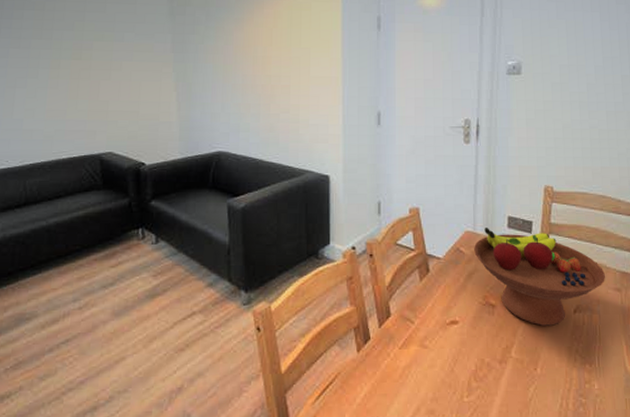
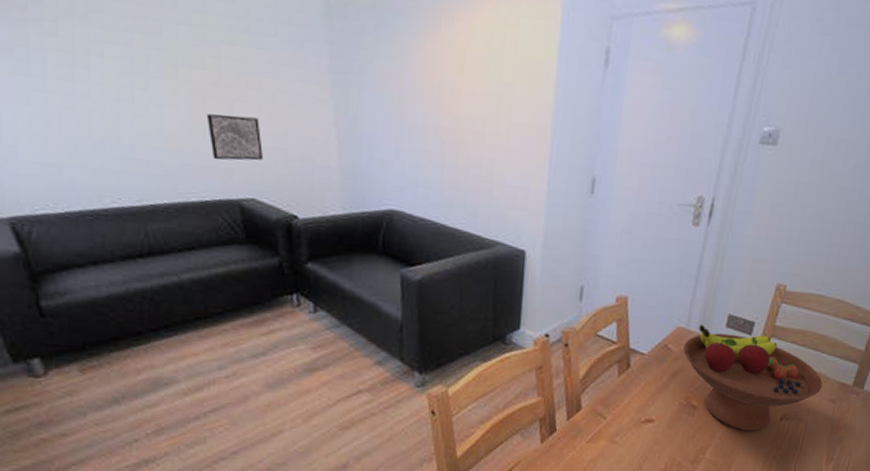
wall art: none [79,90,120,125] -> present [206,114,263,161]

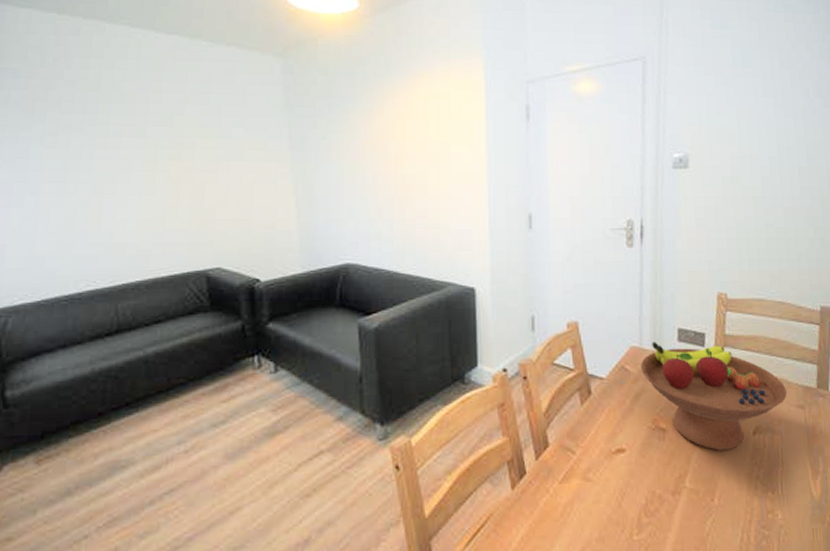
wall art: present [206,114,263,161] -> none [179,196,229,236]

